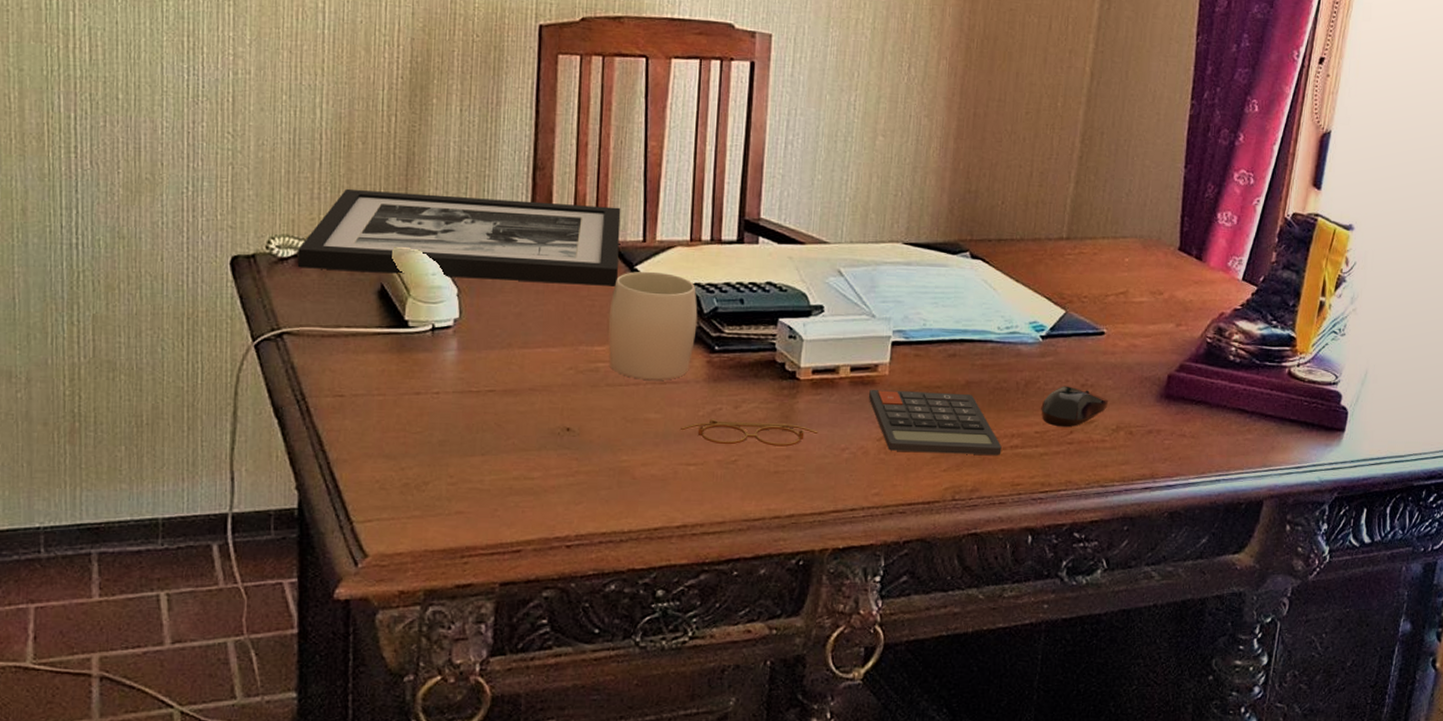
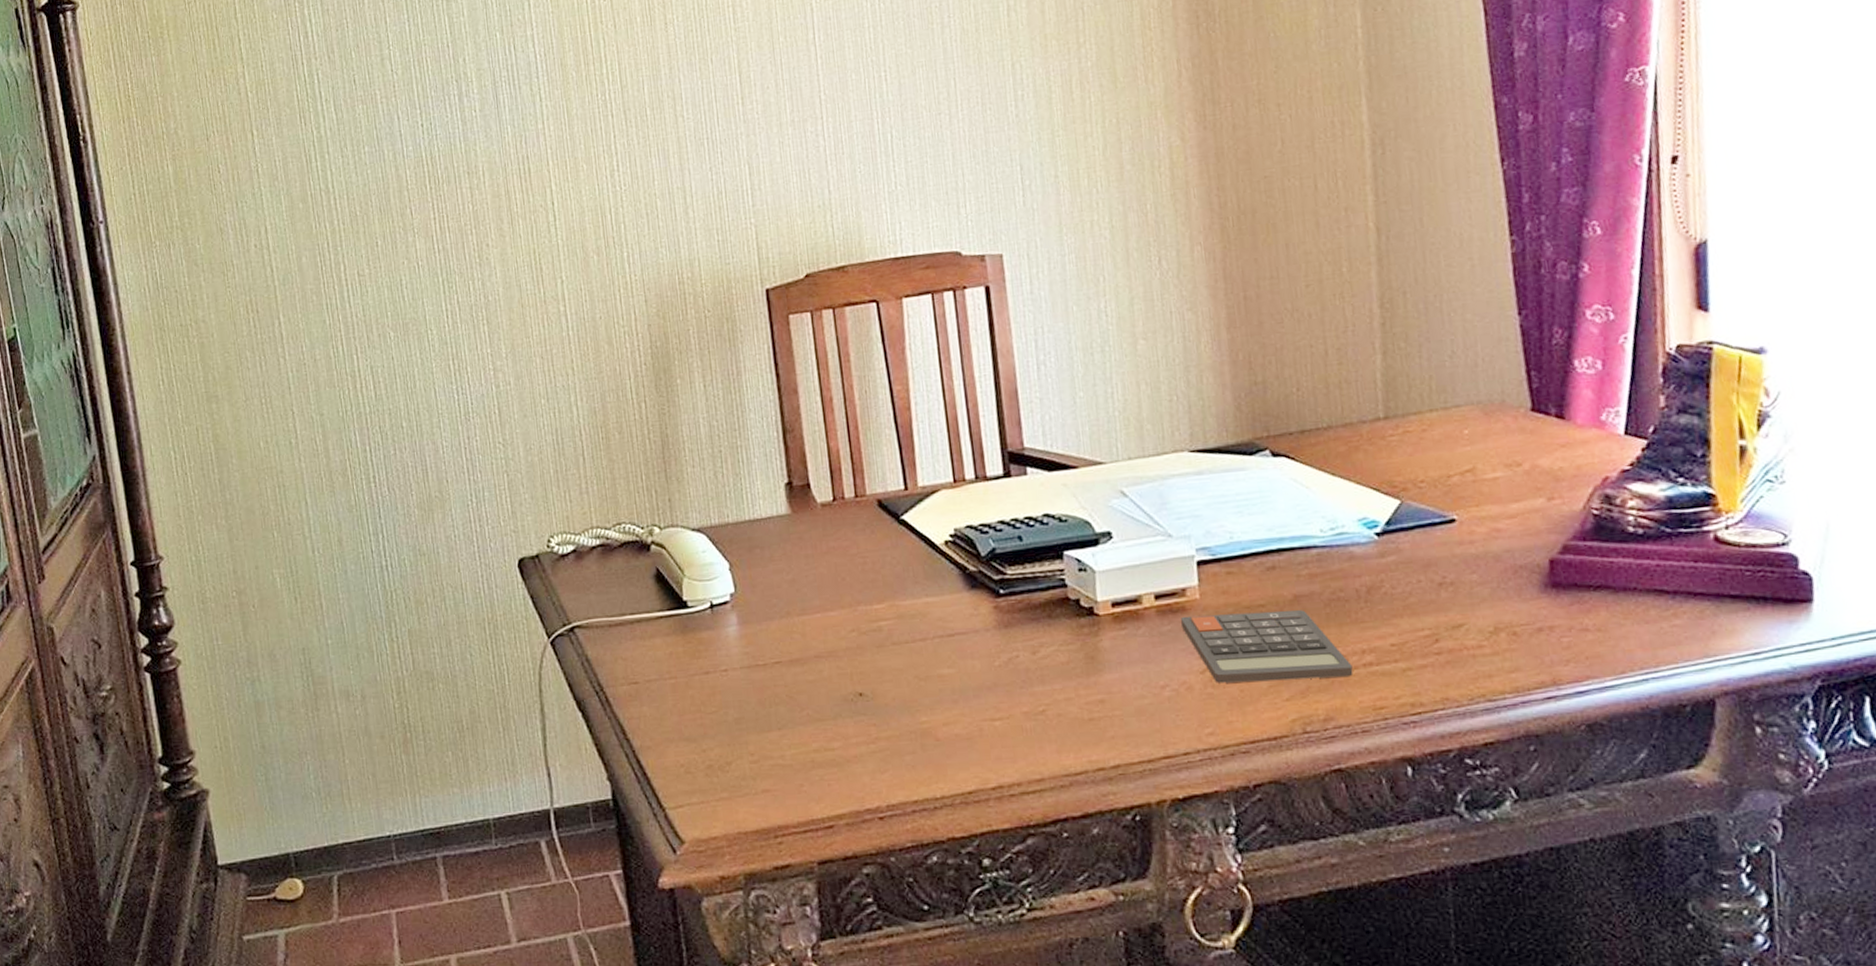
picture frame: present [297,188,621,286] -> none [575,458,885,562]
mug: present [608,271,698,380] -> none [881,519,978,634]
glasses: present [681,419,818,447] -> none [978,665,1131,695]
computer mouse: present [1041,386,1109,427] -> none [1392,586,1478,636]

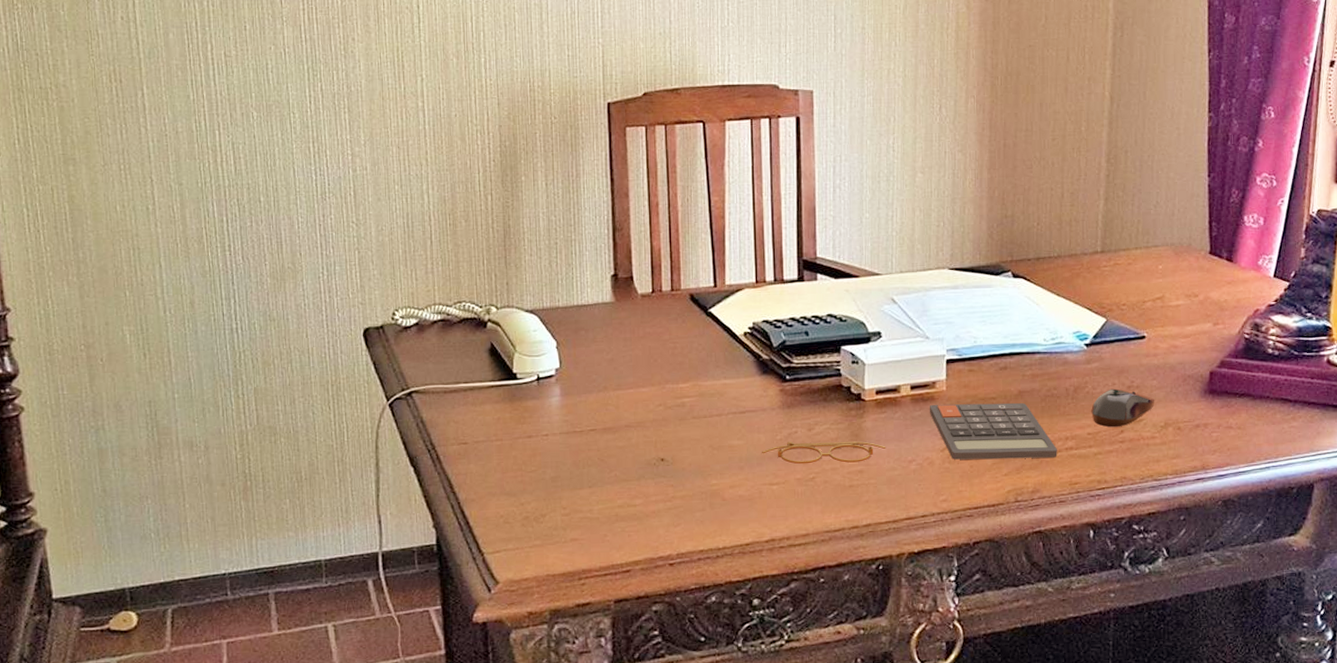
glasses: none [978,665,1131,695] -> present [762,441,886,465]
computer mouse: none [1392,586,1478,636] -> present [1091,388,1155,427]

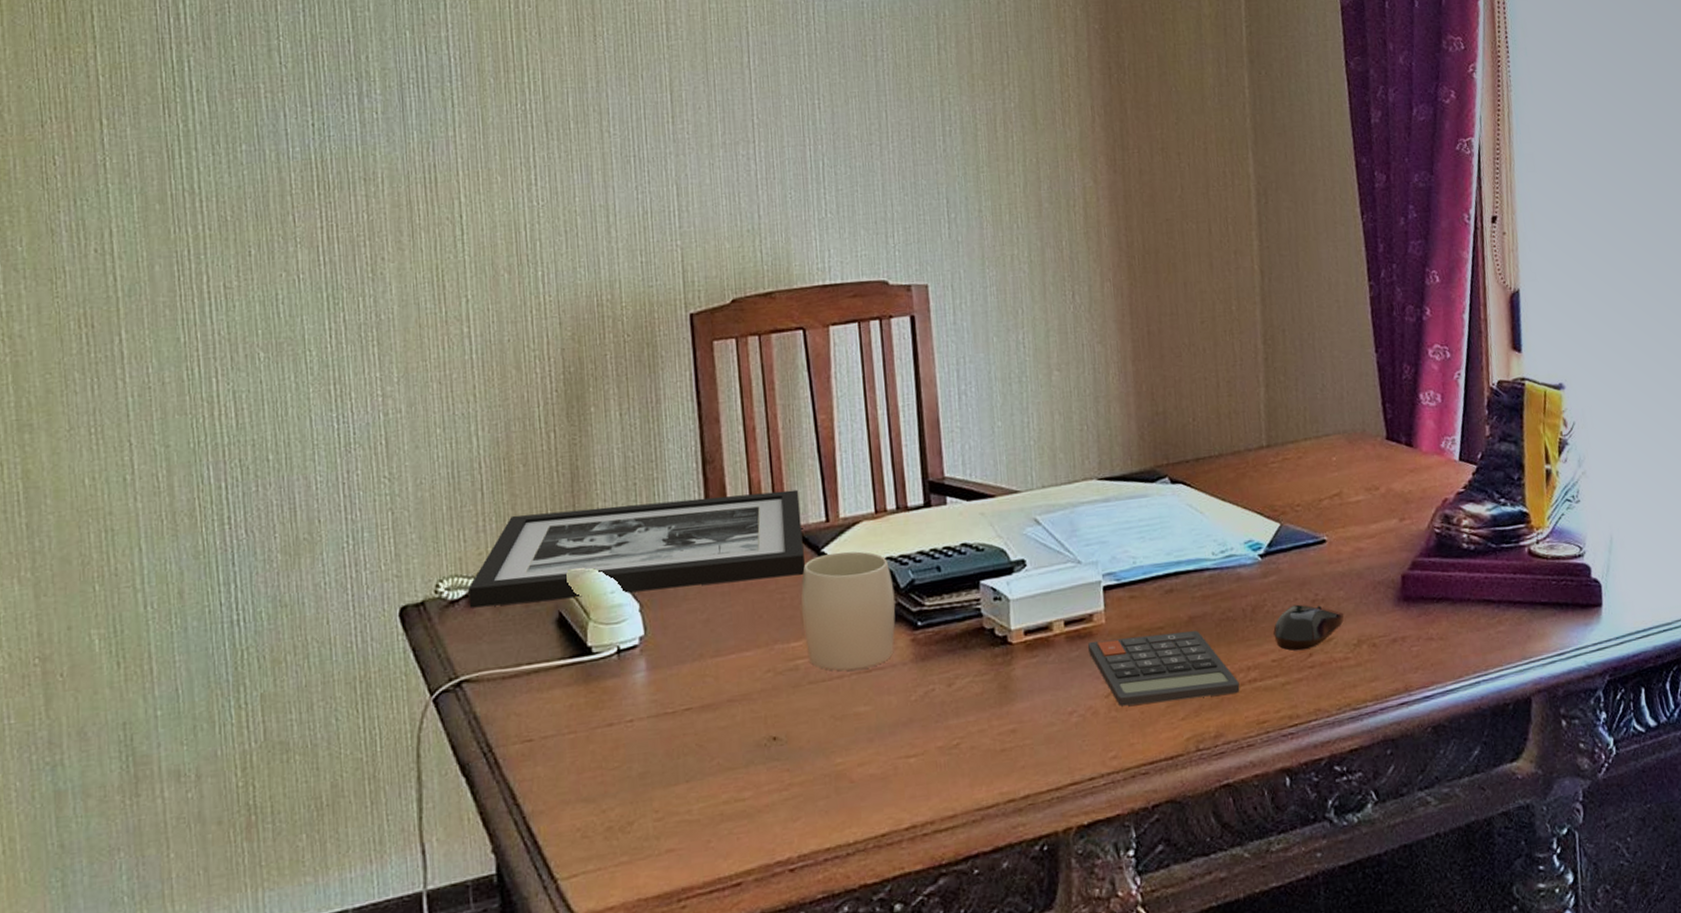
picture frame: none [418,258,694,334] -> present [468,489,805,608]
mug: none [689,313,769,411] -> present [800,551,896,672]
glasses: present [762,441,886,465] -> none [894,694,1041,730]

